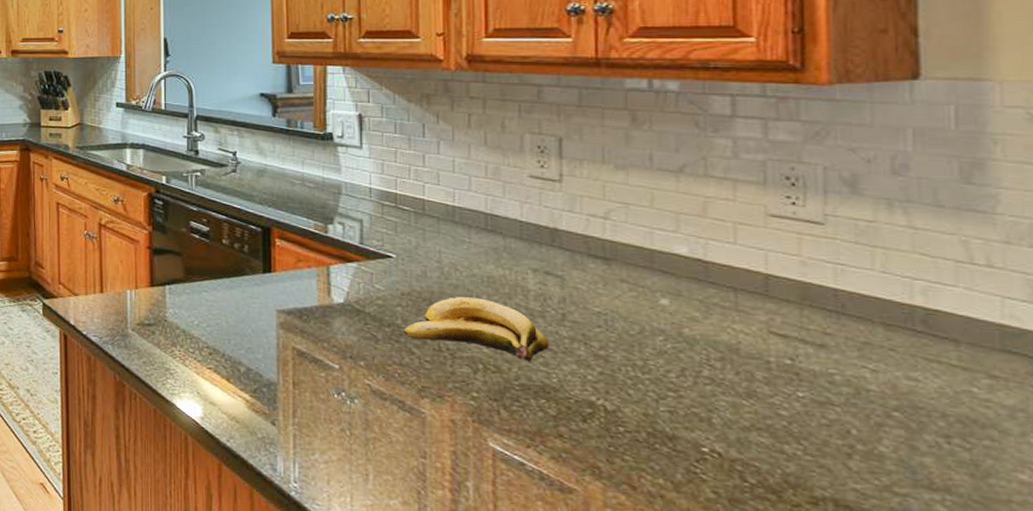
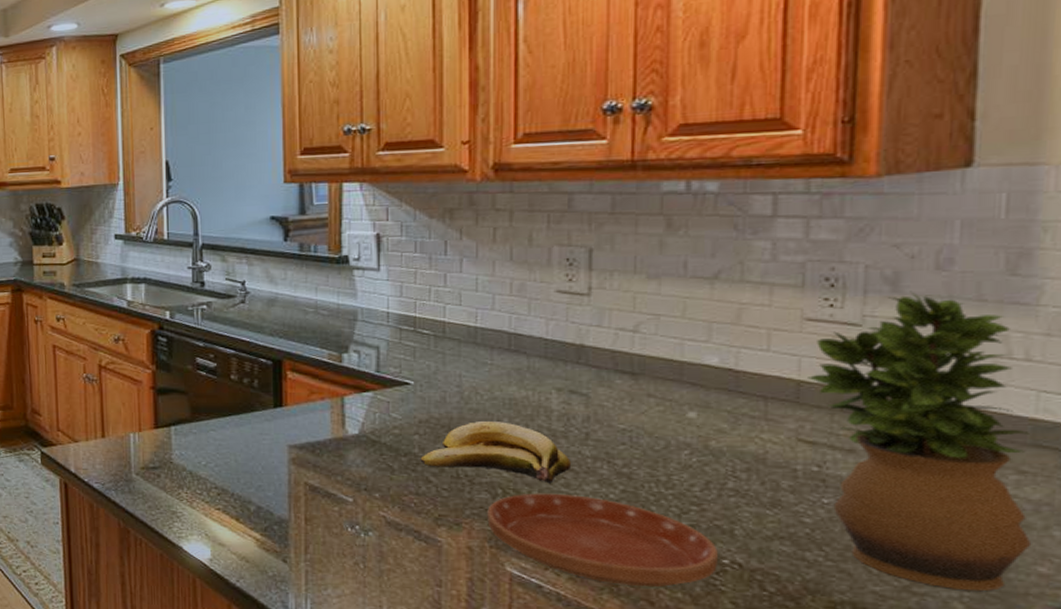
saucer: none [469,370,697,472] -> present [487,493,718,587]
potted plant: none [775,193,1010,496] -> present [808,291,1032,592]

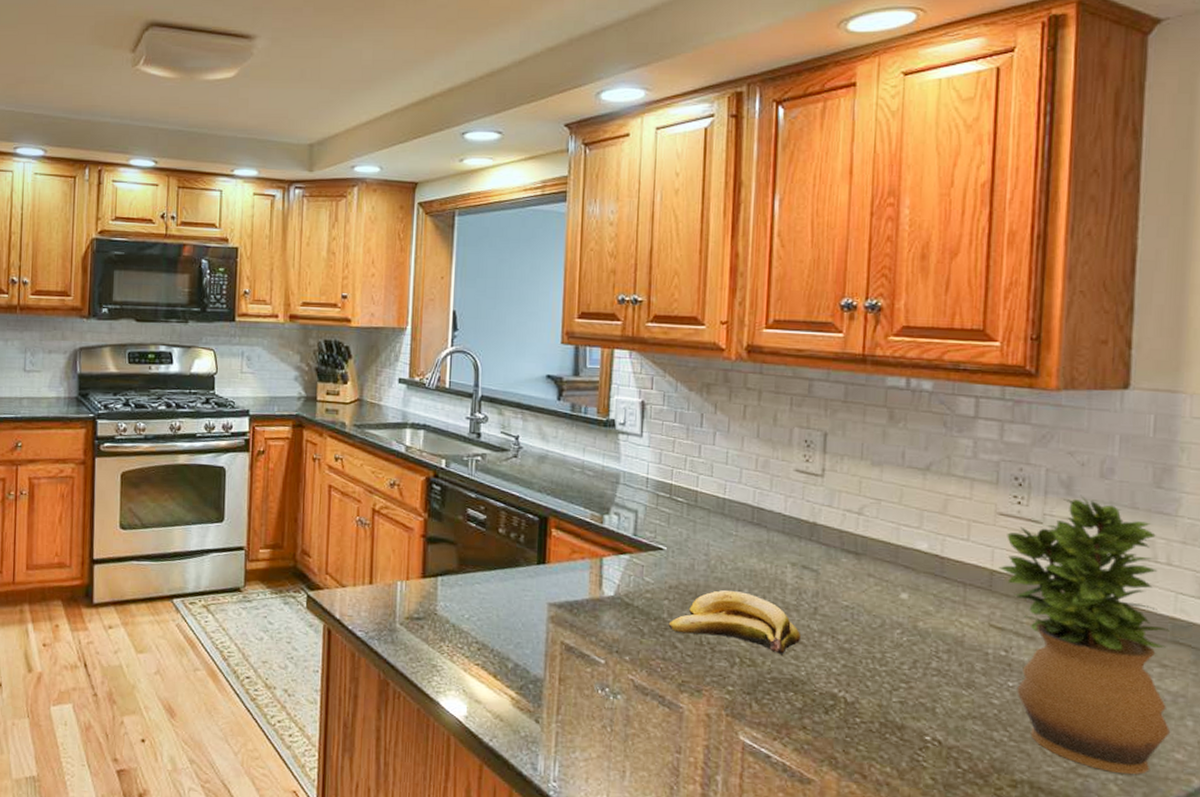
saucer: present [487,493,718,587] -> none [725,663,922,761]

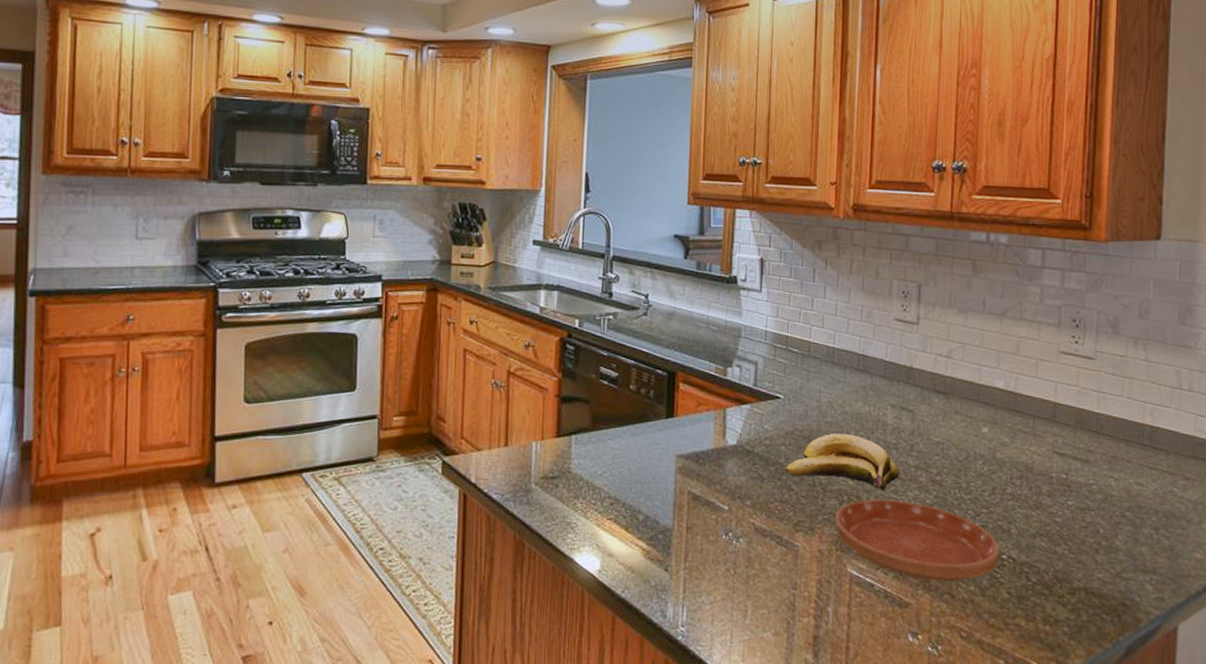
saucer: none [725,663,922,761] -> present [835,499,999,582]
potted plant: present [999,495,1171,775] -> none [1061,333,1192,575]

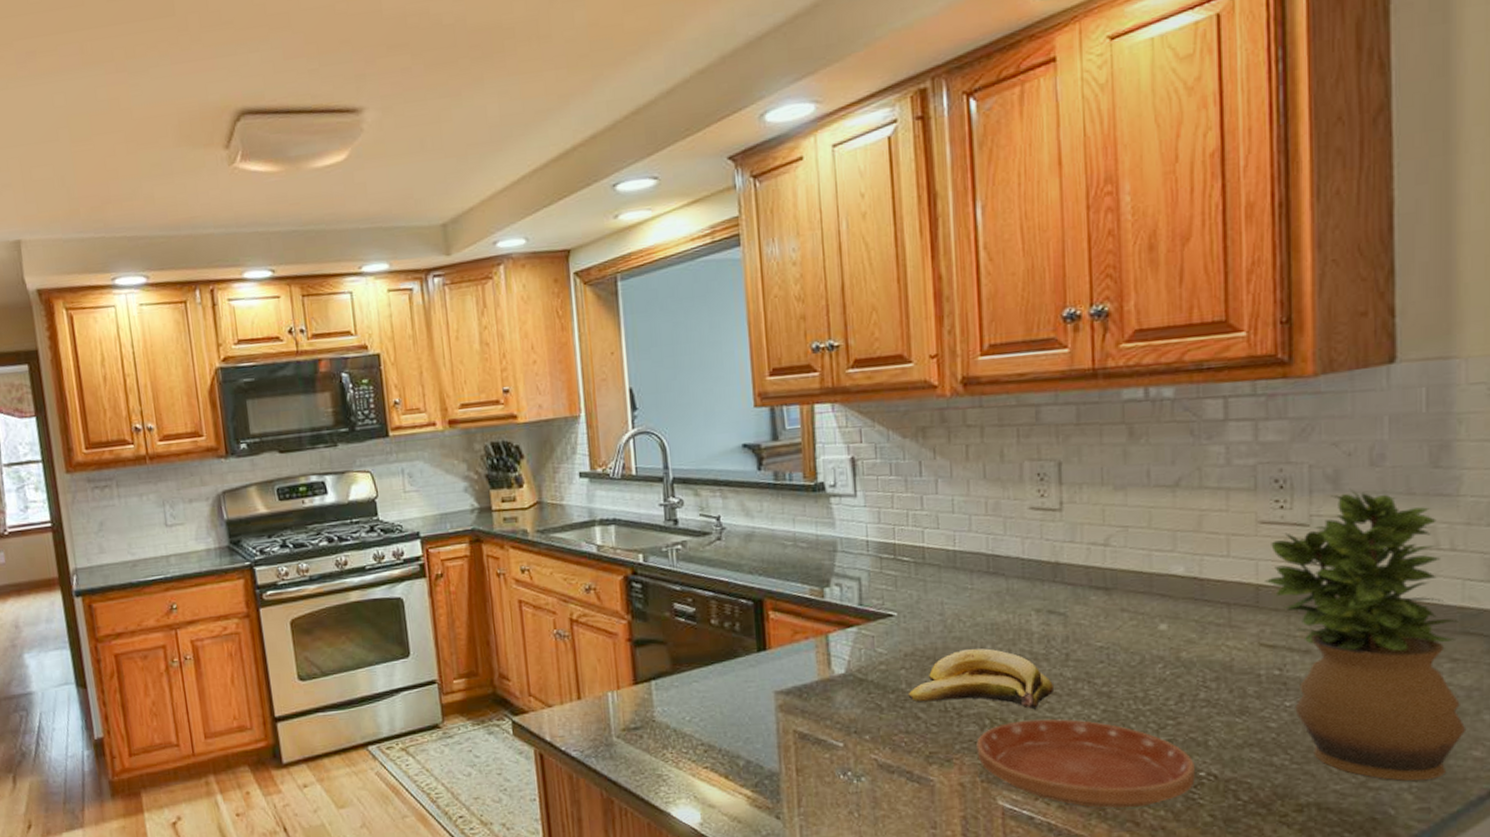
potted plant: none [1061,333,1192,575] -> present [1265,488,1467,781]

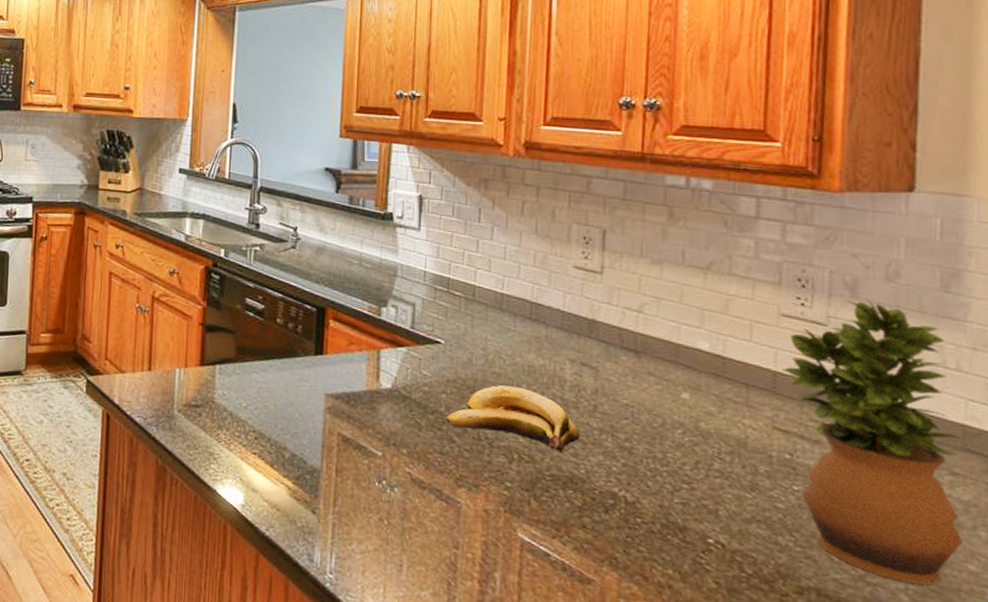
saucer: present [976,719,1195,808] -> none [503,460,704,563]

